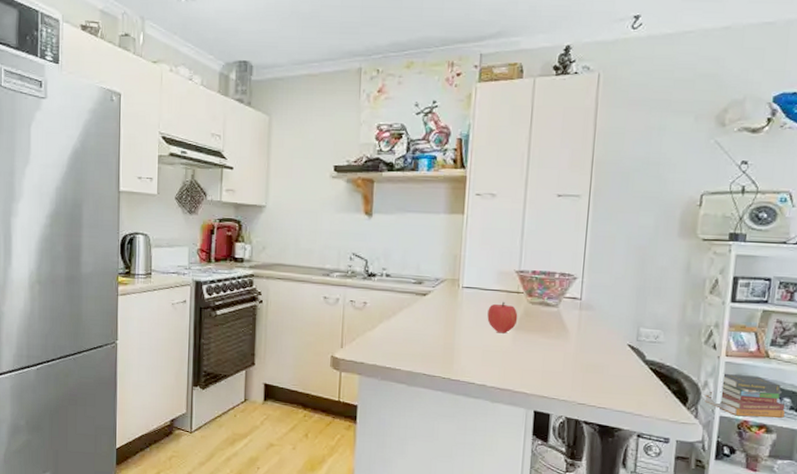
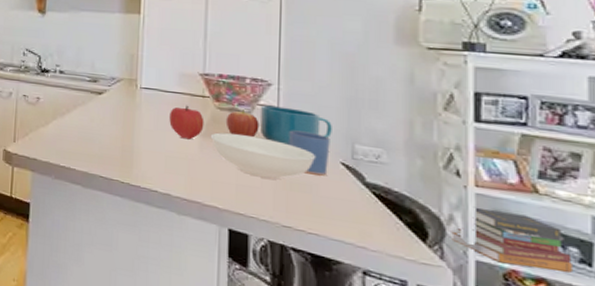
bowl: none [522,325,609,364] -> present [210,132,317,180]
fruit: none [536,303,565,328] -> present [225,109,259,138]
cup: none [564,297,624,332] -> present [259,105,332,145]
mug: none [586,319,621,357] -> present [287,130,330,176]

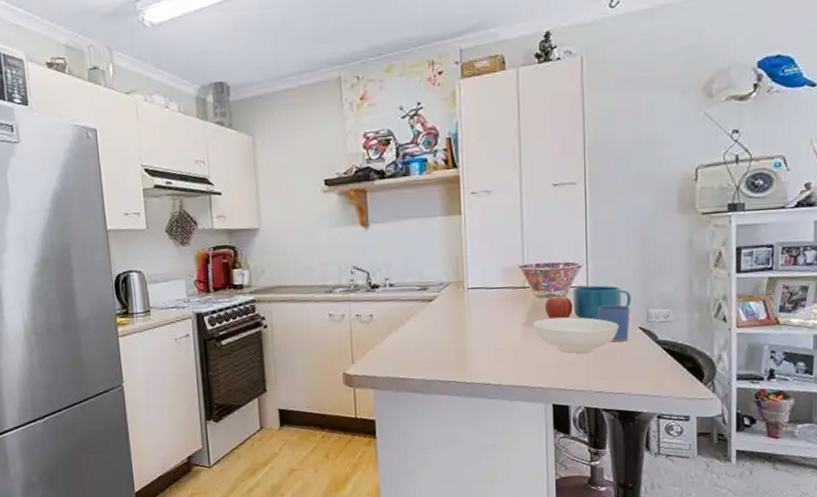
fruit: present [169,105,205,140] -> none [496,298,527,331]
books: present [451,208,572,273] -> none [720,344,800,386]

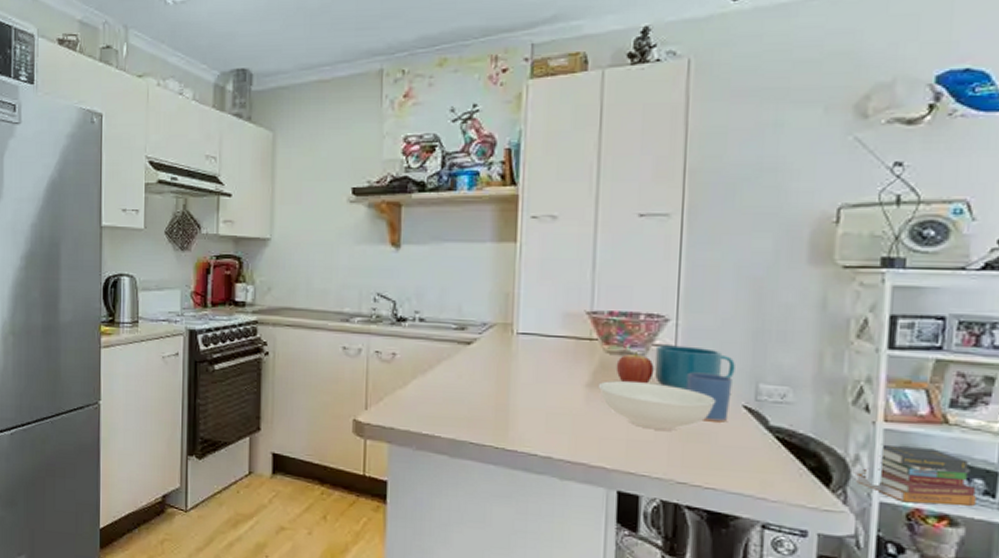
books: none [720,344,800,386] -> present [856,445,976,506]

